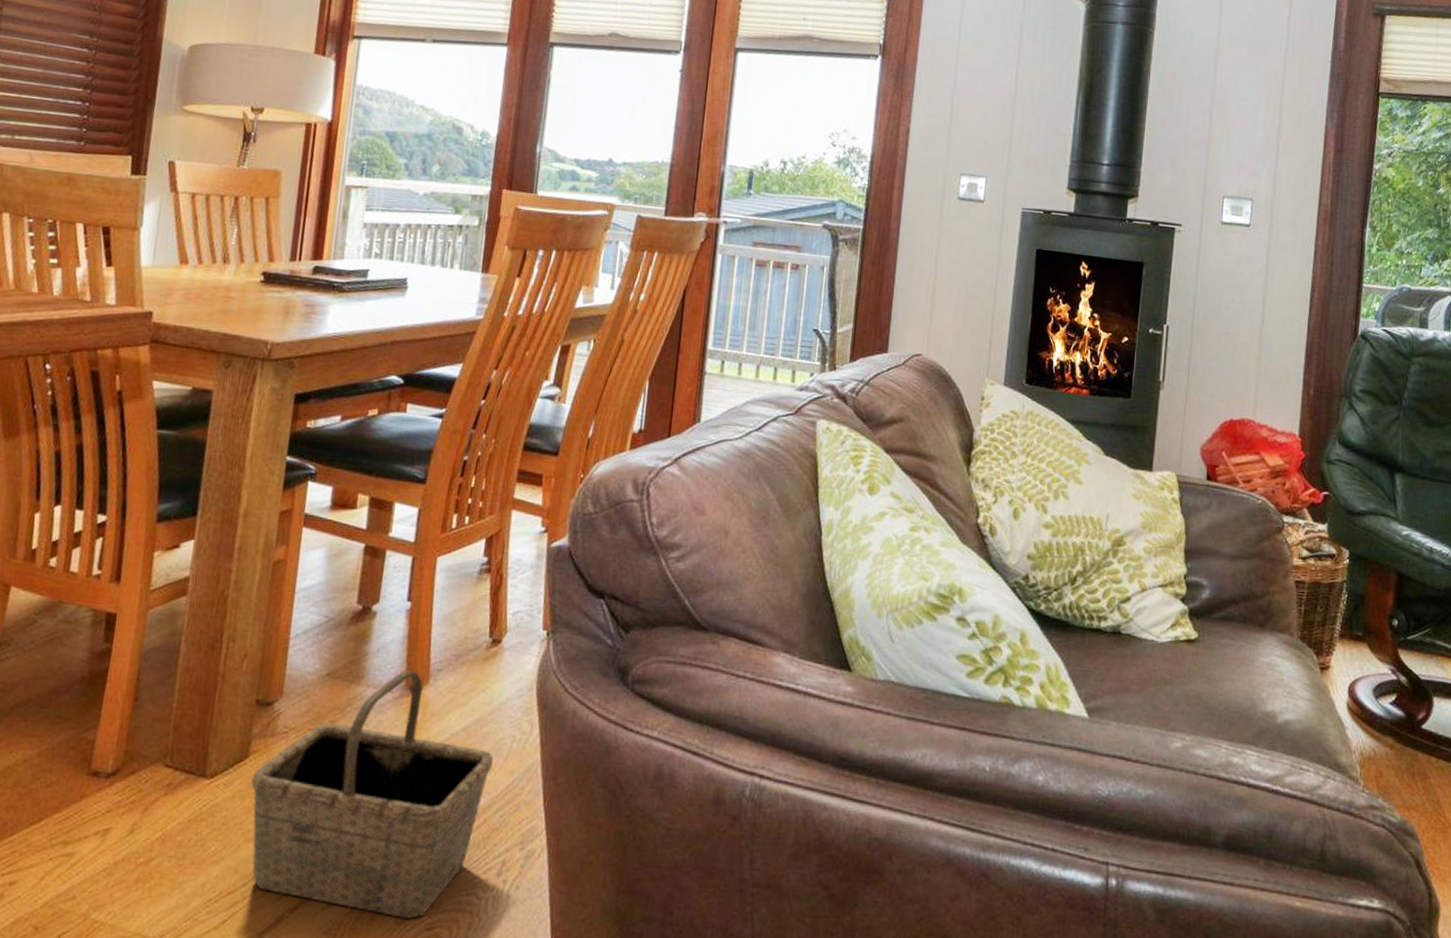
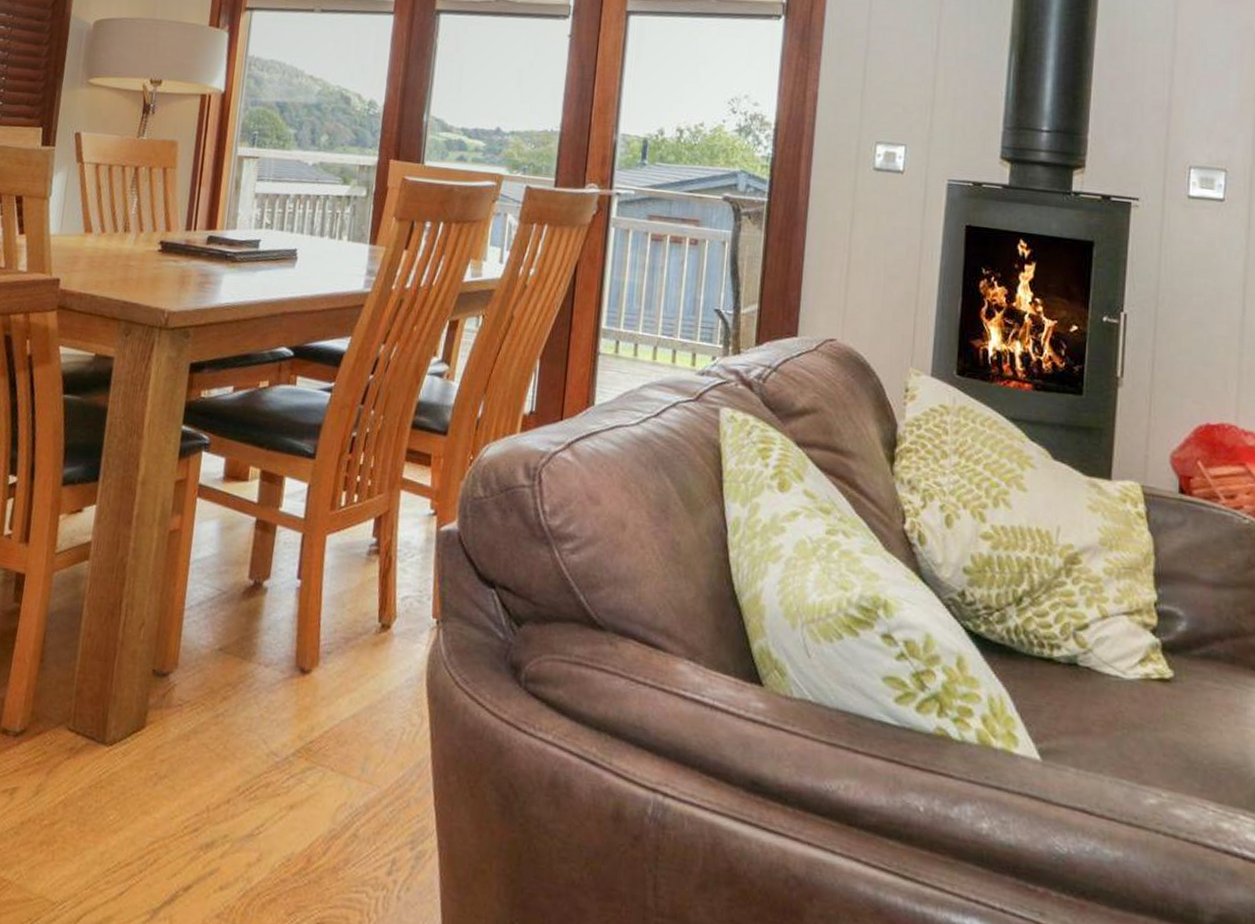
basket: present [251,670,493,919] -> none [147,650,383,911]

